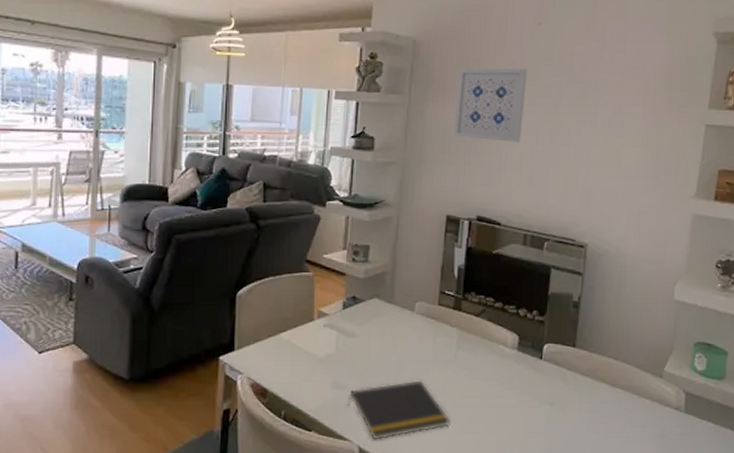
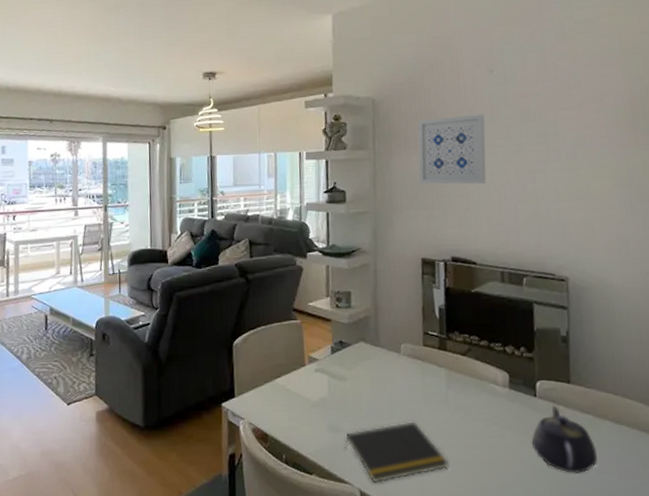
teapot: none [532,368,591,432] -> present [531,405,598,473]

